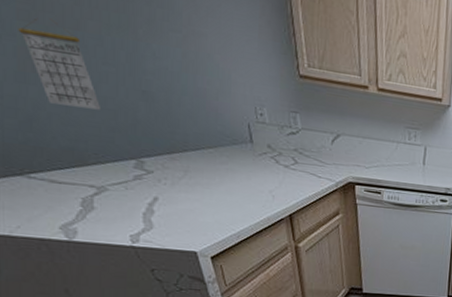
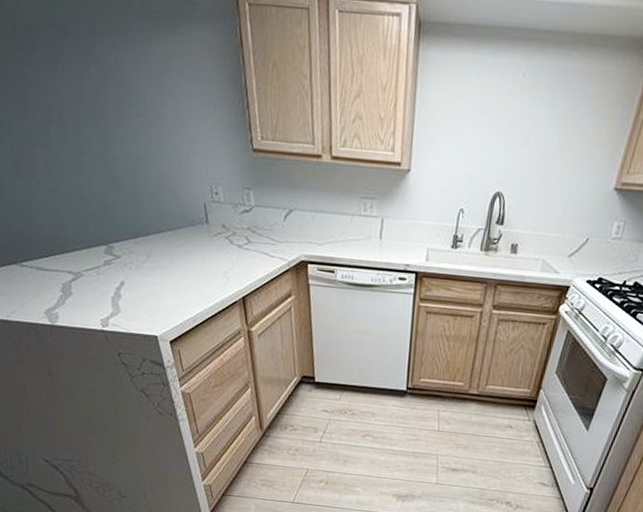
calendar: present [18,19,102,110] -> none [15,117,79,199]

